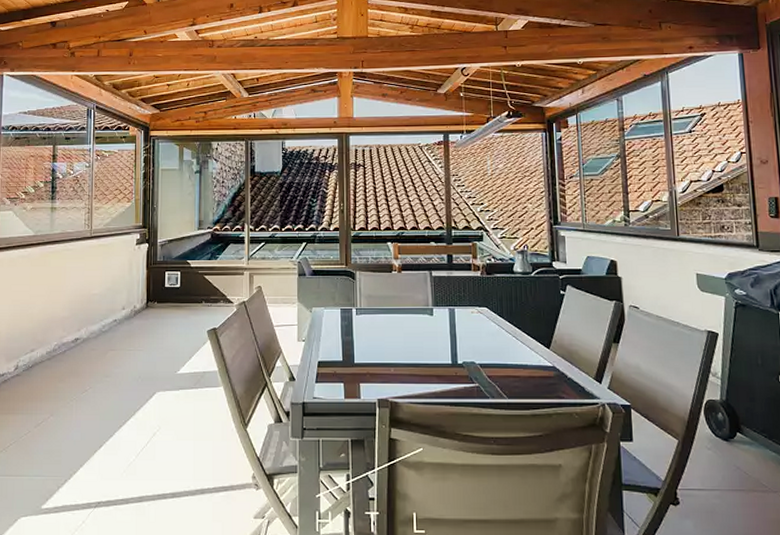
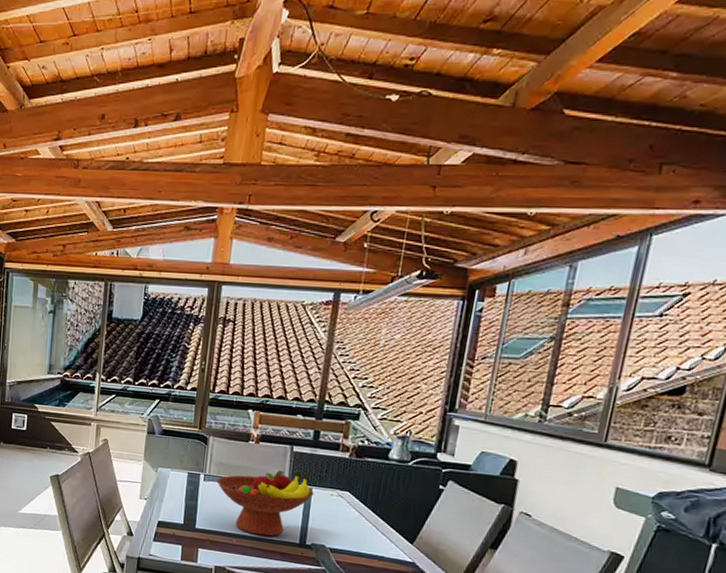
fruit bowl: none [368,293,457,361] -> present [216,470,314,537]

